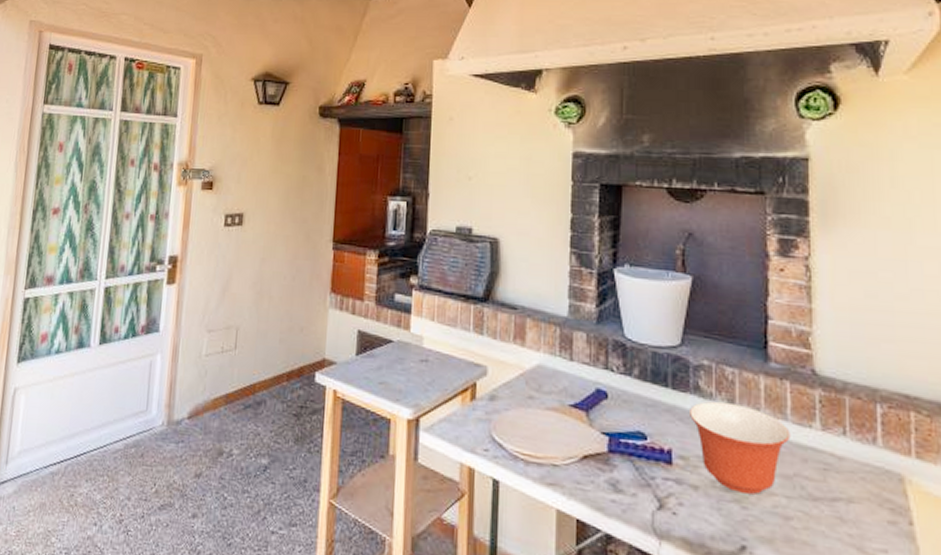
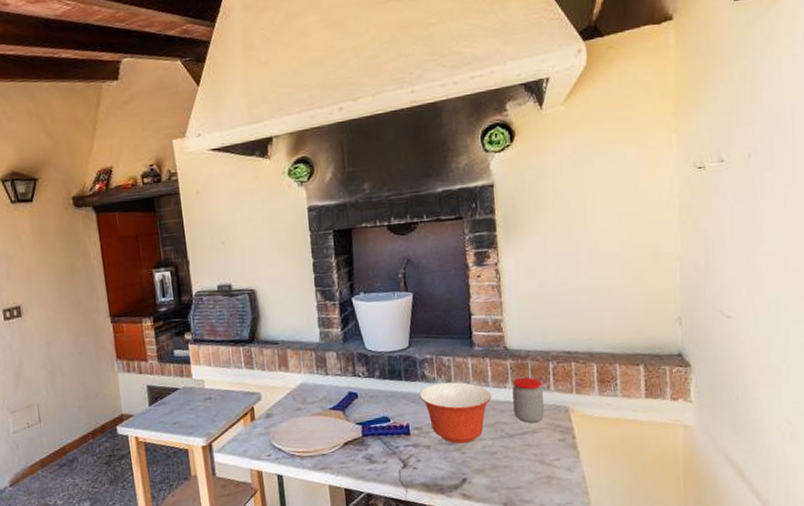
jar: none [820,417,868,489] -> present [512,377,545,423]

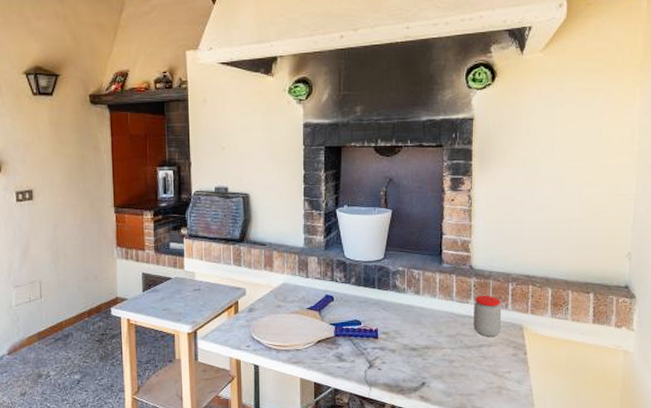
mixing bowl: present [419,382,492,444] -> none [390,293,455,350]

